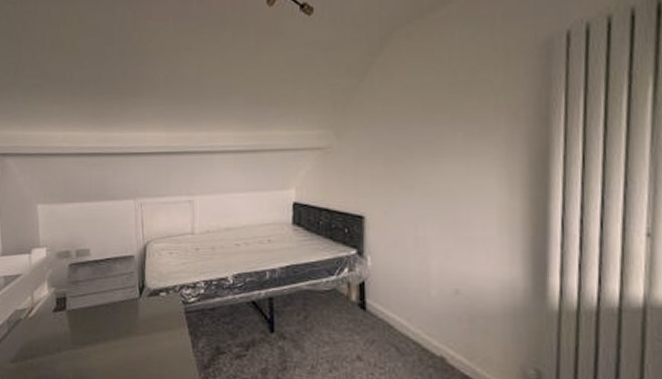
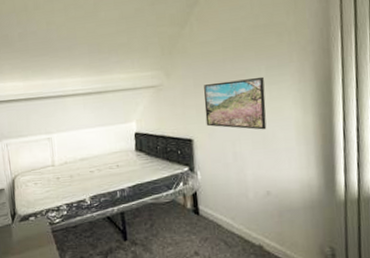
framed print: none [381,145,461,212] -> present [204,76,267,130]

